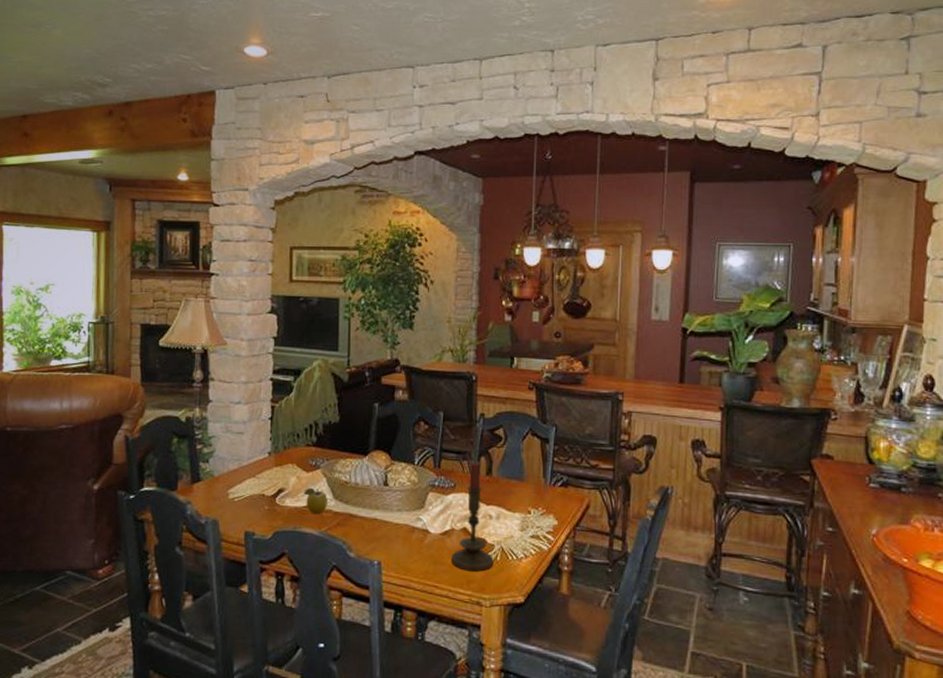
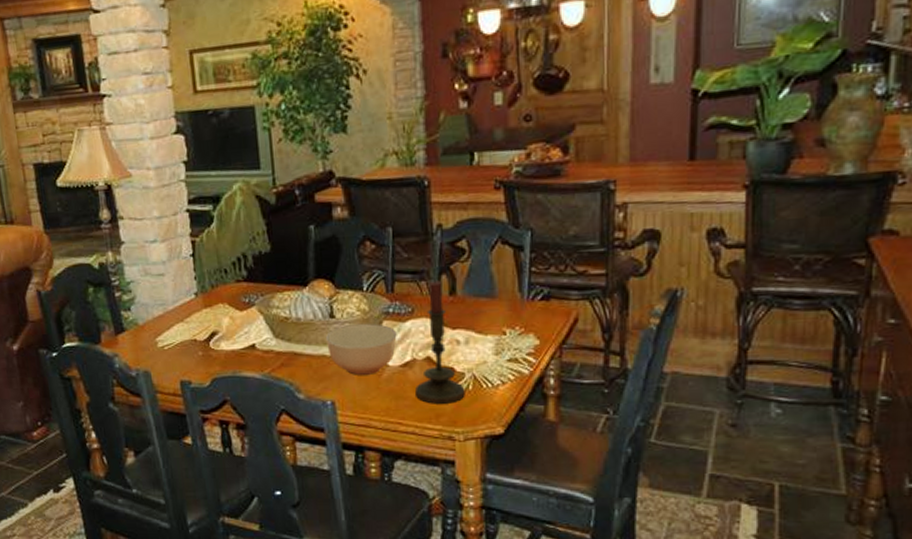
fruit: present [304,487,327,515] -> none [239,327,268,356]
bowl: none [378,492,440,540] -> present [325,323,397,375]

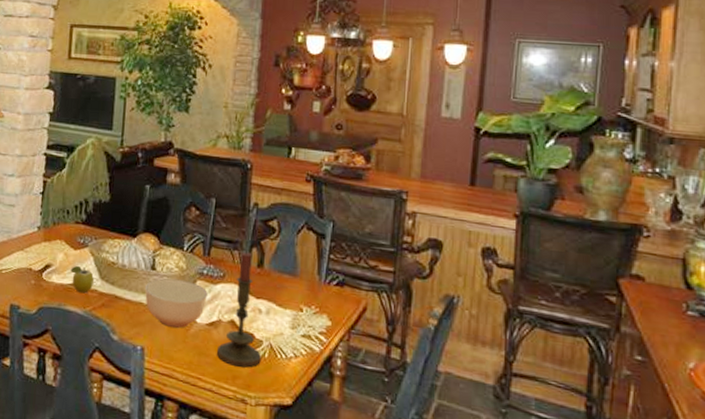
fruit: none [239,327,268,356] -> present [70,265,94,294]

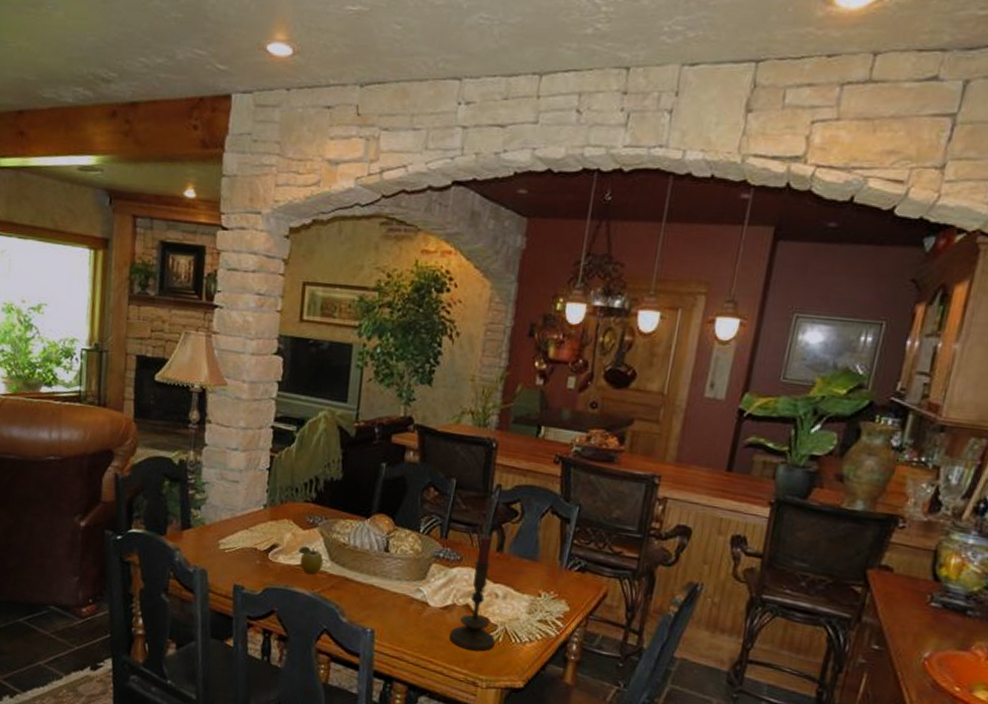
bowl: present [144,278,208,328] -> none [376,561,443,612]

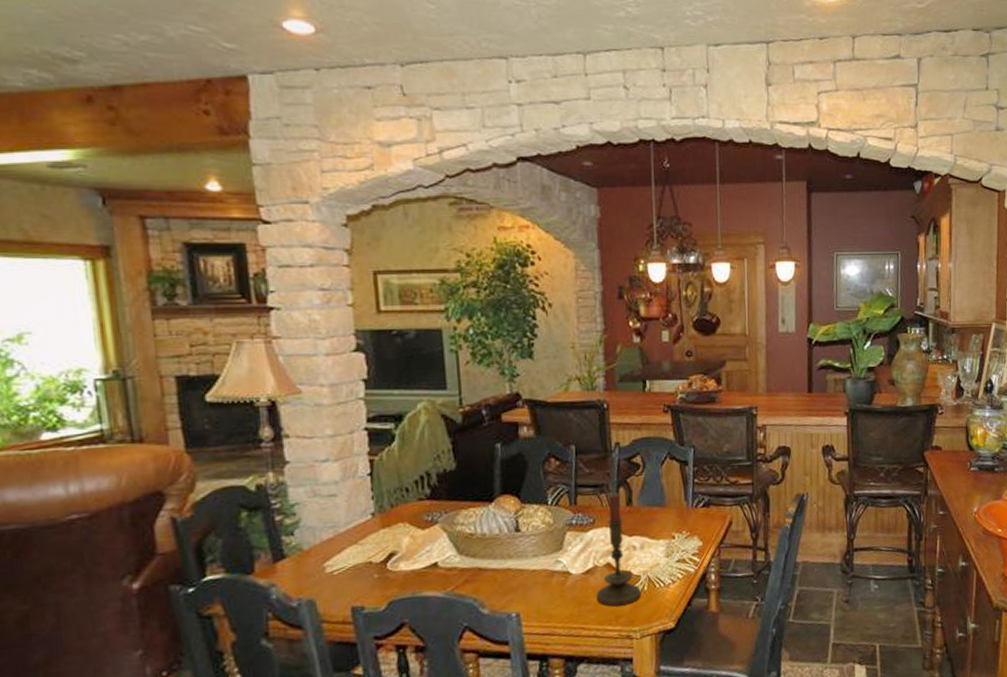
fruit: present [298,545,323,575] -> none [421,545,451,575]

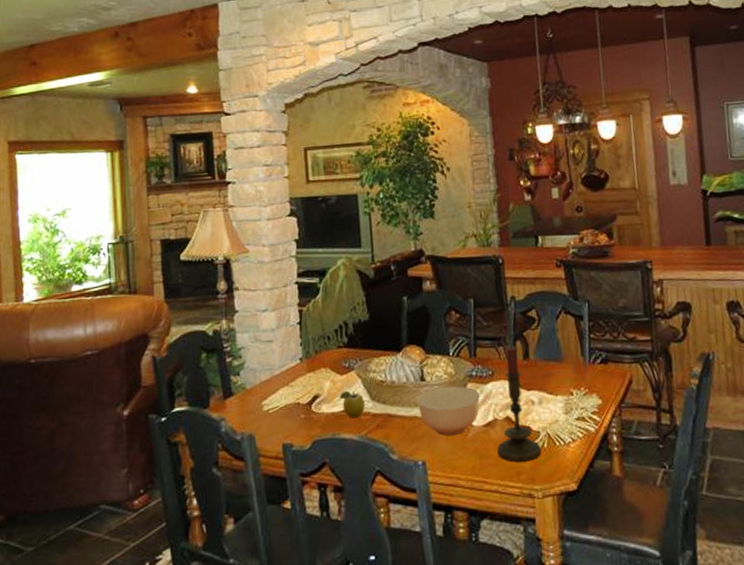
fruit: none [421,545,451,575] -> present [339,390,365,419]
bowl: none [510,534,580,586] -> present [416,385,480,435]

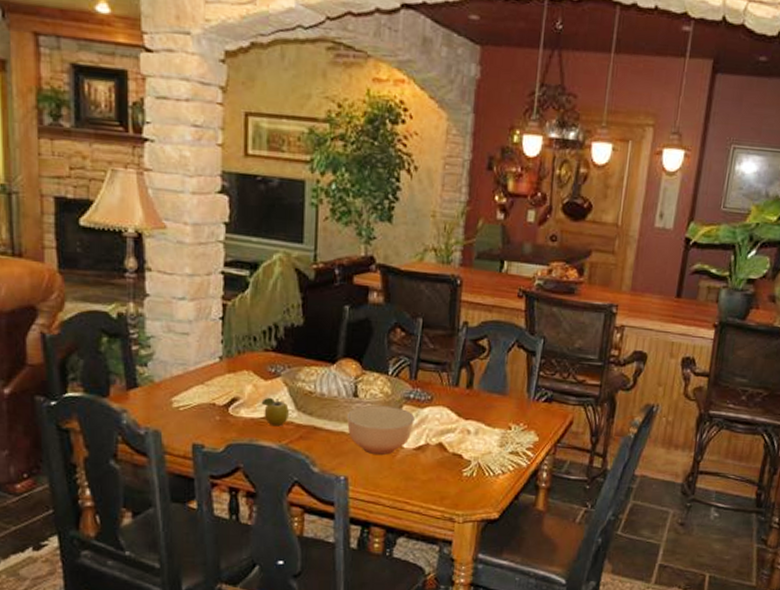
candle: present [497,344,541,462] -> none [425,370,470,488]

